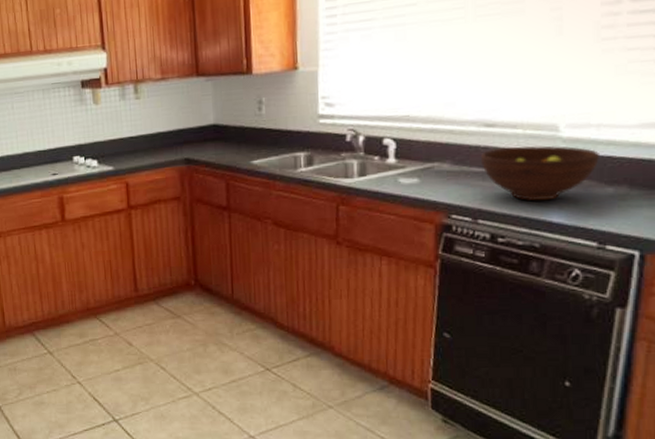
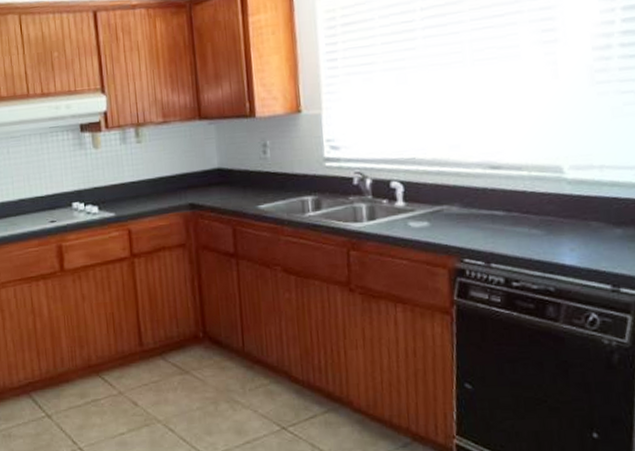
fruit bowl: present [481,145,599,201] -> none [489,187,605,244]

